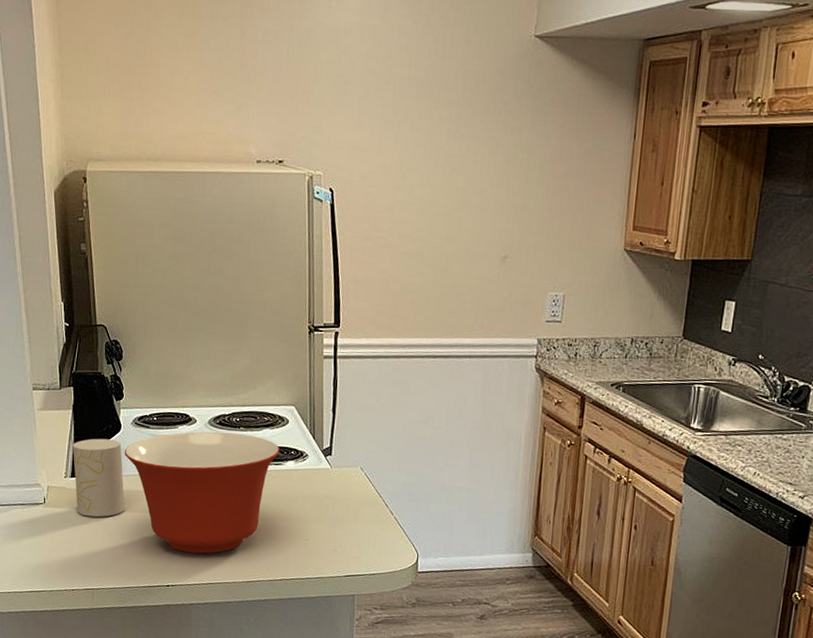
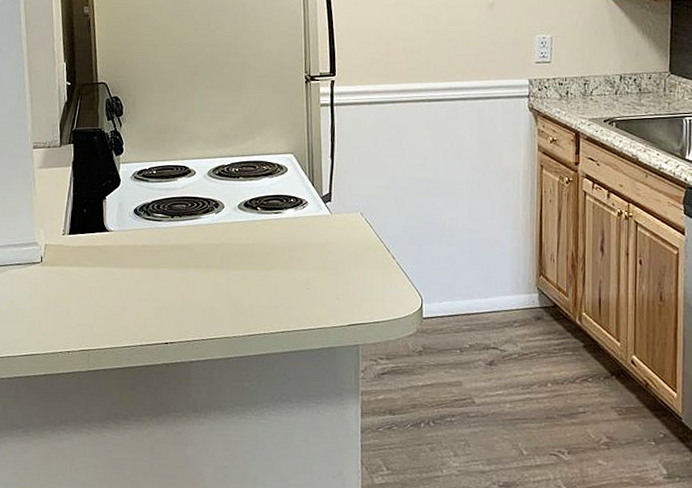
cup: present [73,438,125,517] -> none [71,194,123,275]
mixing bowl: present [124,431,280,554] -> none [123,182,280,308]

